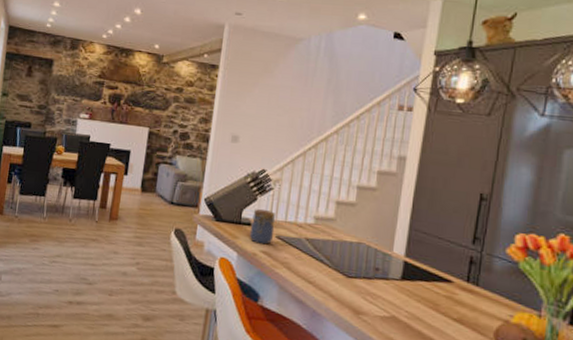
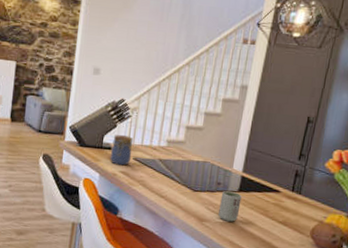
cup: none [378,278,406,317] -> present [218,190,242,222]

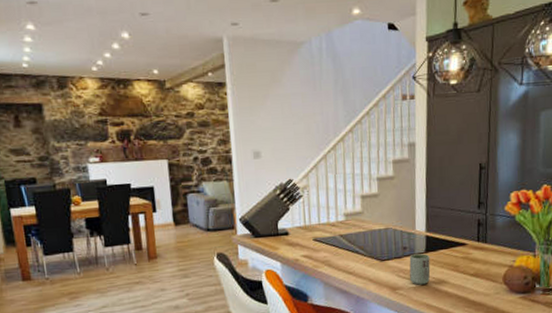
jar: present [110,134,134,166] -> none [288,216,311,250]

